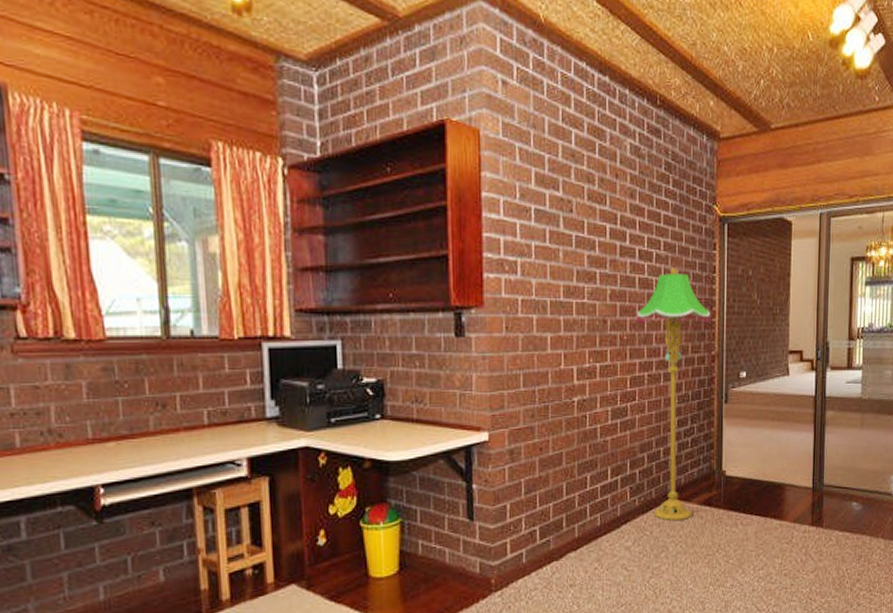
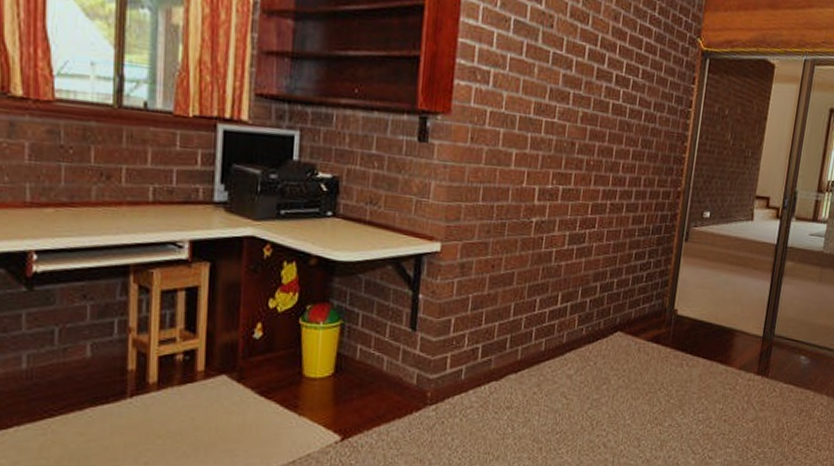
floor lamp: present [637,268,711,521] -> none [599,97,682,354]

